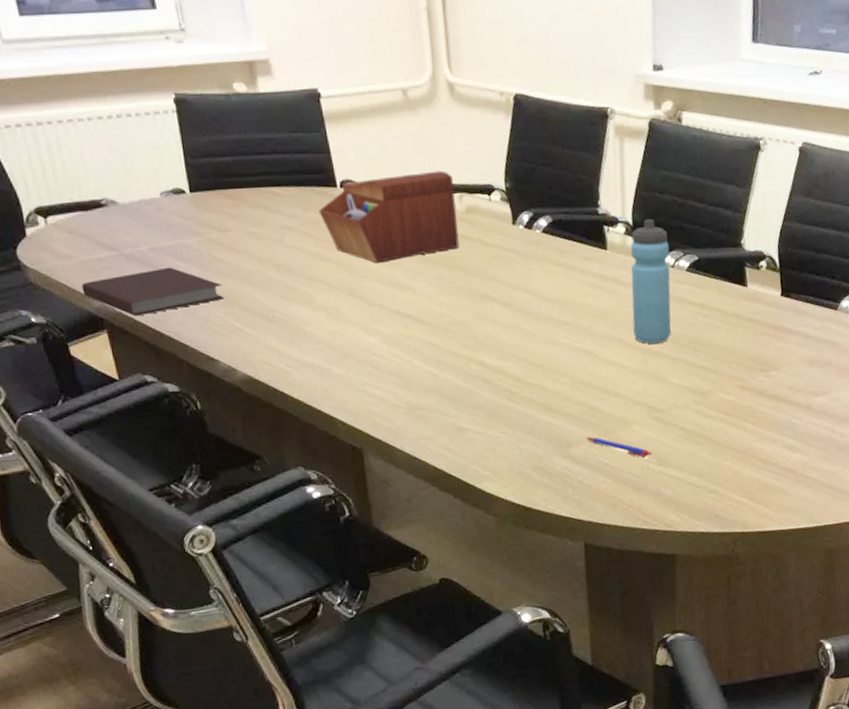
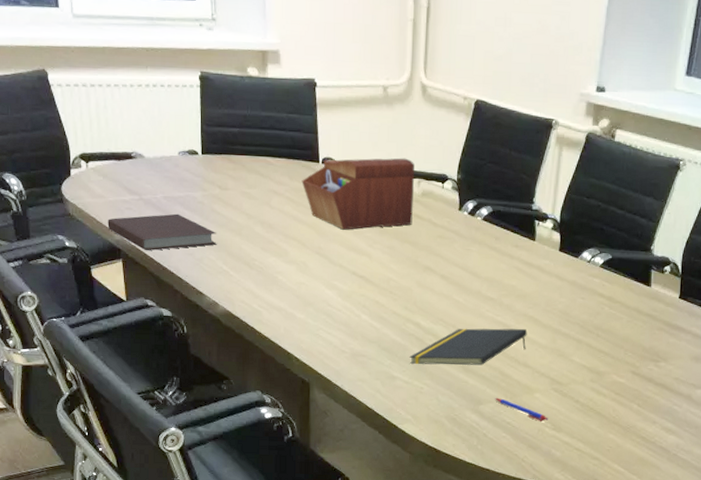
notepad: none [478,352,614,410] -> present [409,328,528,365]
water bottle: present [631,219,671,344] -> none [547,219,589,326]

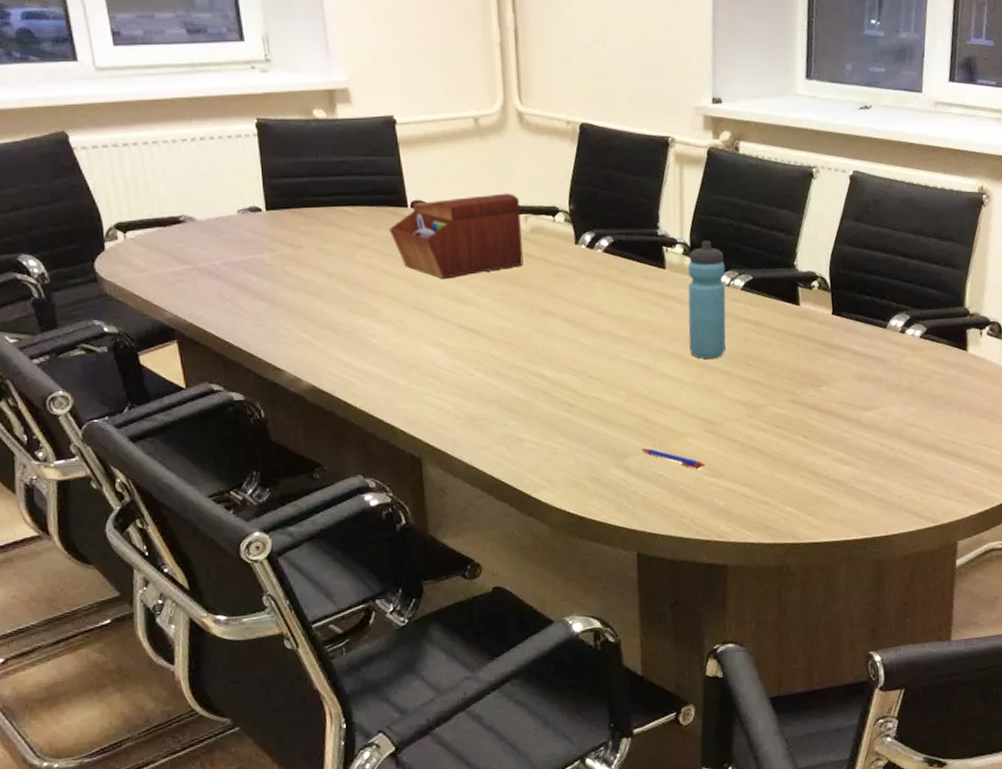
notebook: present [107,213,217,251] -> none [155,280,294,327]
notepad: present [409,328,528,365] -> none [536,366,670,421]
water bottle: none [547,219,589,326] -> present [688,240,726,359]

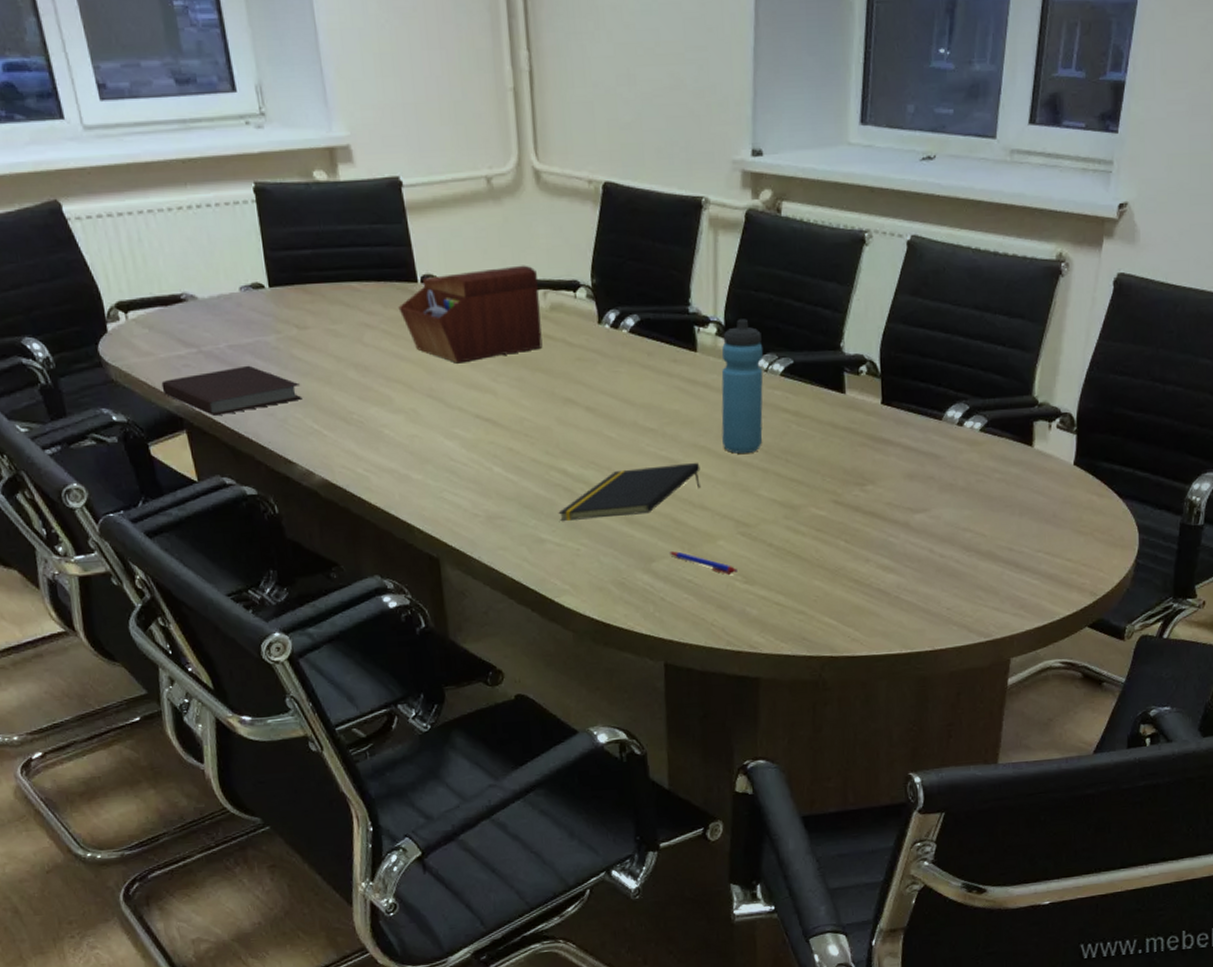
notebook: none [155,280,294,327] -> present [161,365,303,416]
notepad: none [536,366,670,421] -> present [558,462,700,521]

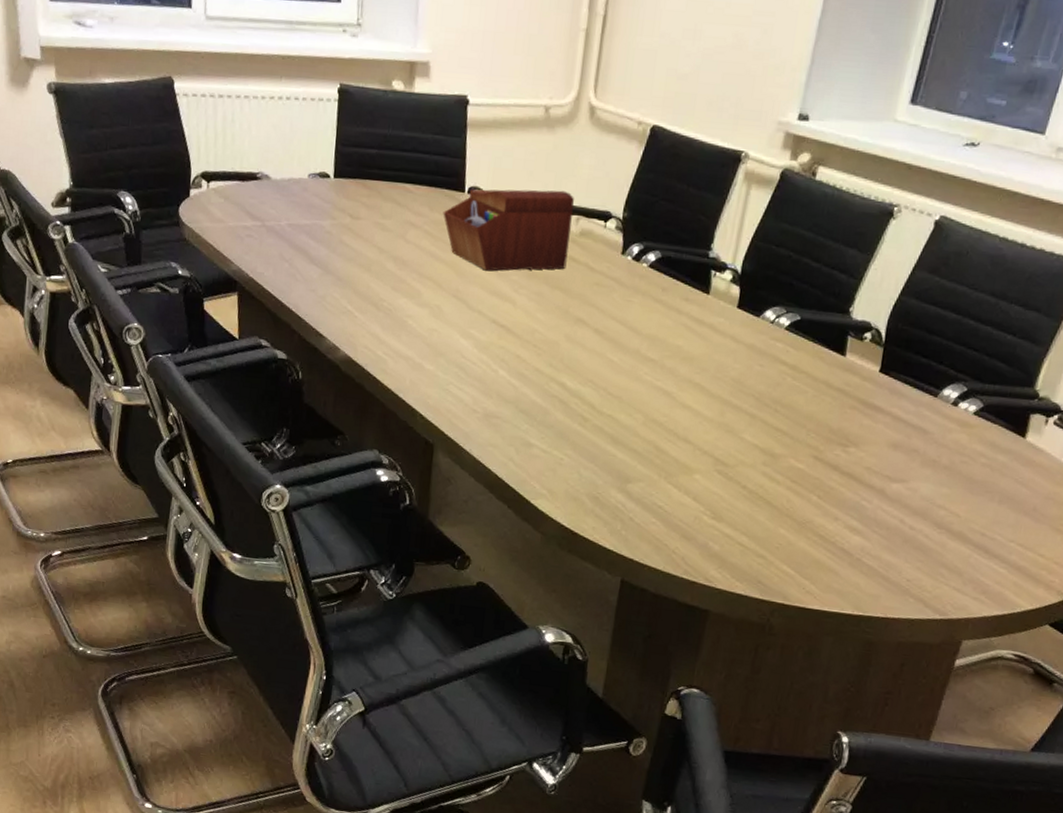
notebook: present [161,365,303,416] -> none [225,243,343,284]
notepad: present [558,462,700,521] -> none [550,392,692,437]
pen: present [668,551,738,576] -> none [645,476,708,509]
water bottle: present [721,319,764,454] -> none [716,270,774,397]

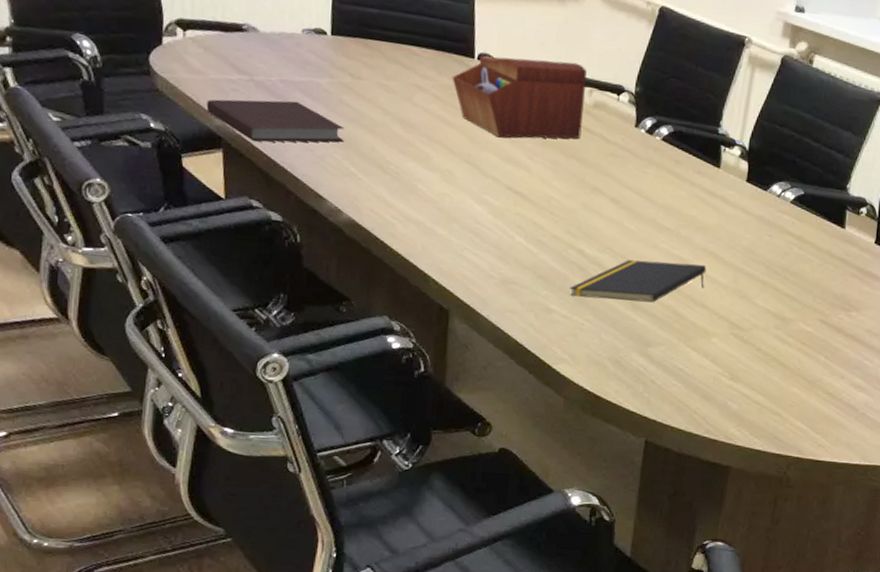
notebook: none [225,243,343,284] -> present [206,99,344,143]
notepad: none [550,392,692,437] -> present [569,259,707,303]

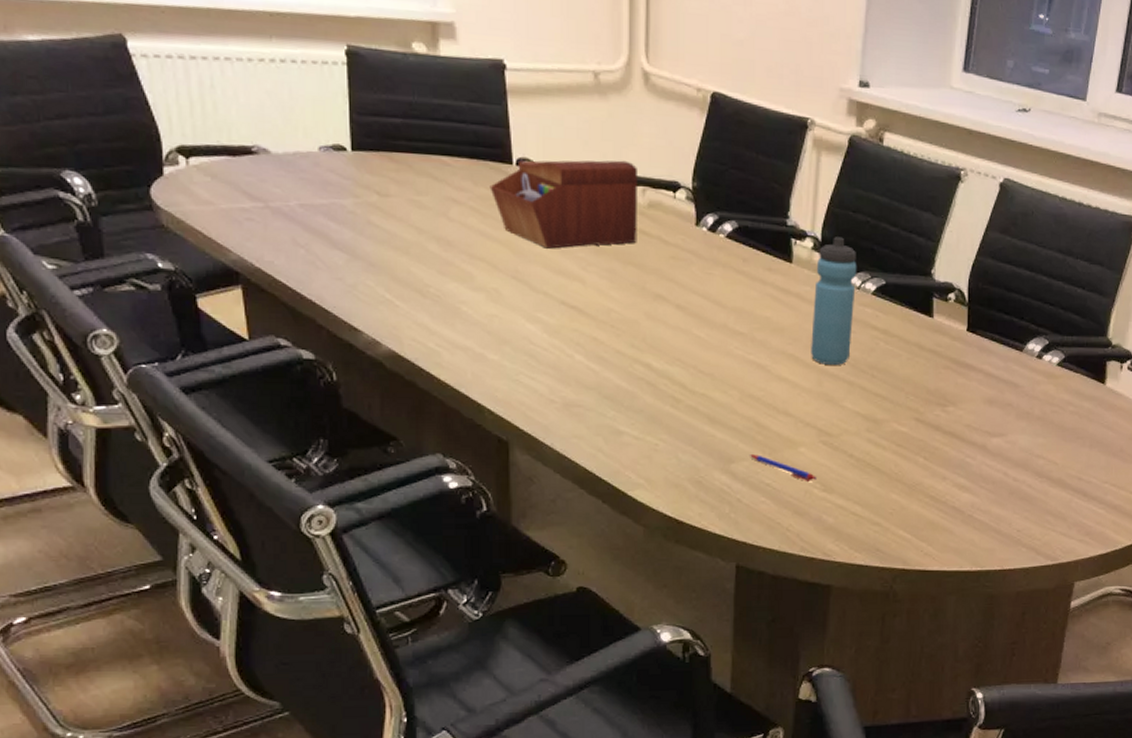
notebook: present [206,99,344,143] -> none [219,226,376,274]
notepad: present [569,259,707,303] -> none [639,369,787,415]
pen: none [665,340,726,371] -> present [749,454,817,483]
water bottle: none [730,147,779,265] -> present [811,237,857,365]

